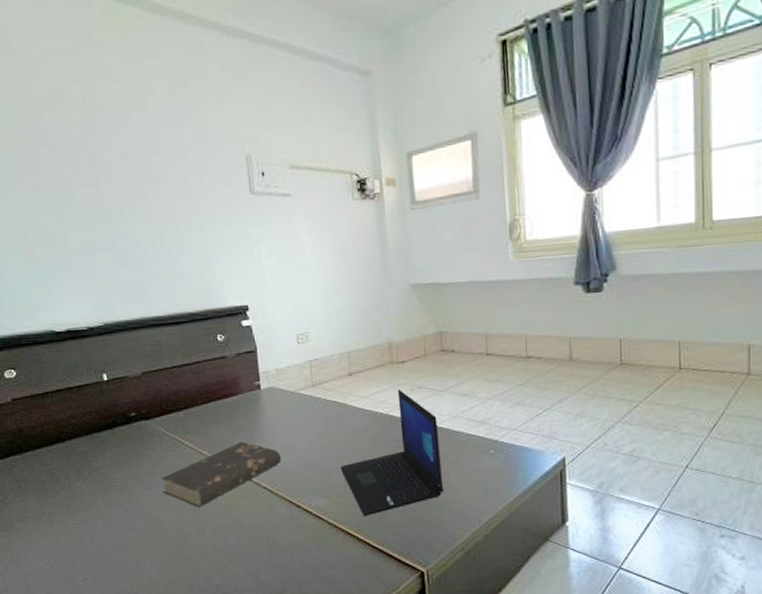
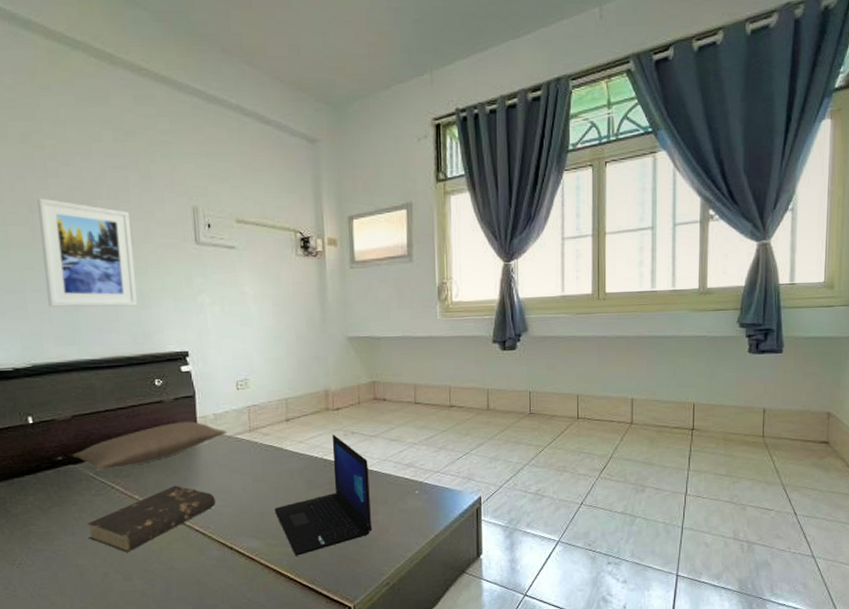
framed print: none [100,158,197,266] -> present [37,198,137,307]
pillow: none [144,376,290,426] -> present [72,421,227,471]

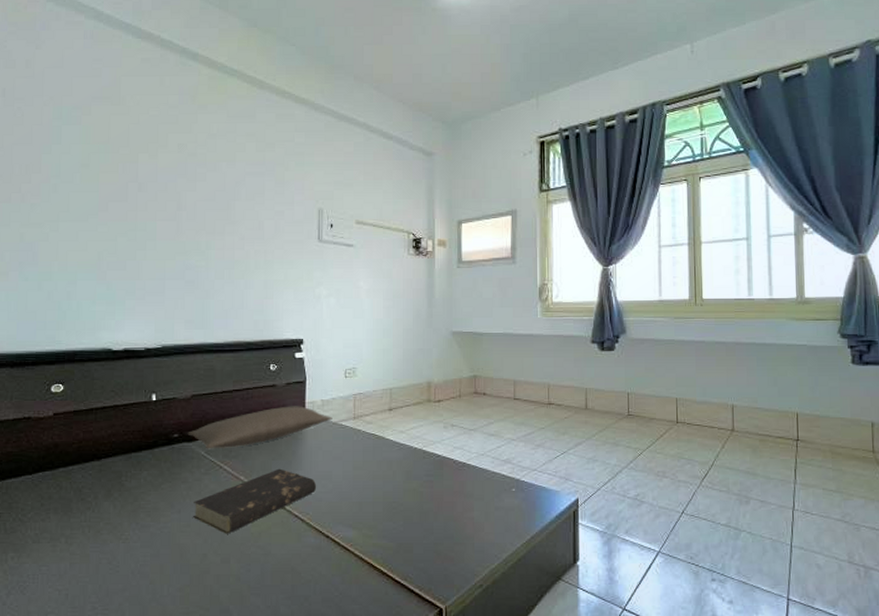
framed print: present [37,198,137,307] -> none [184,198,262,296]
laptop: present [275,434,373,556] -> none [373,426,468,549]

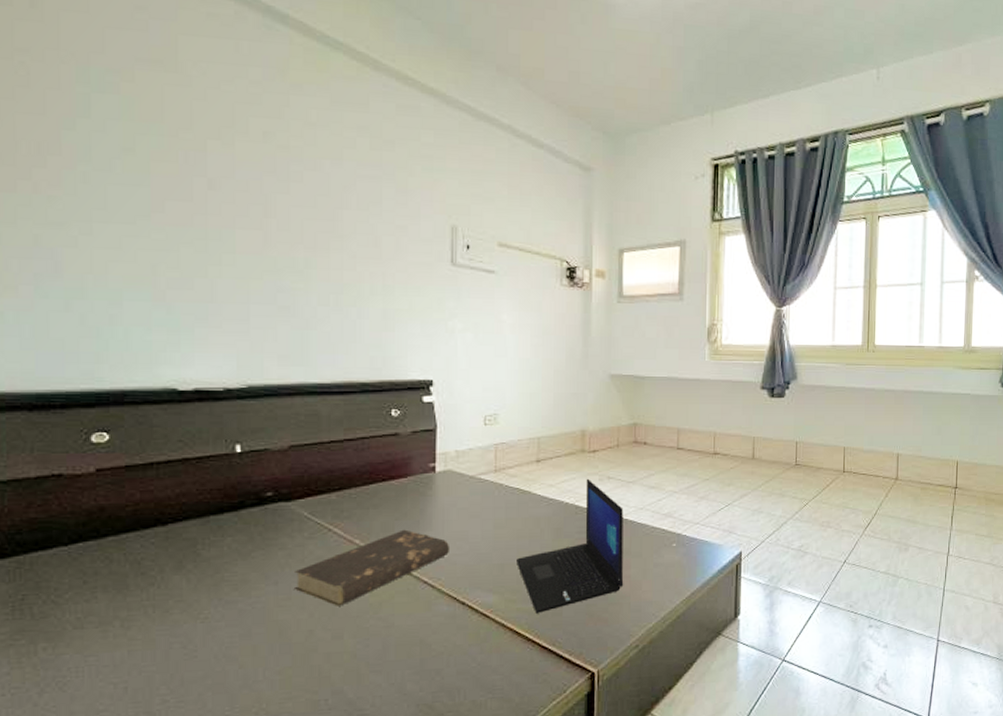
pillow: present [187,406,332,449] -> none [285,457,469,510]
laptop: none [373,426,468,549] -> present [517,478,624,614]

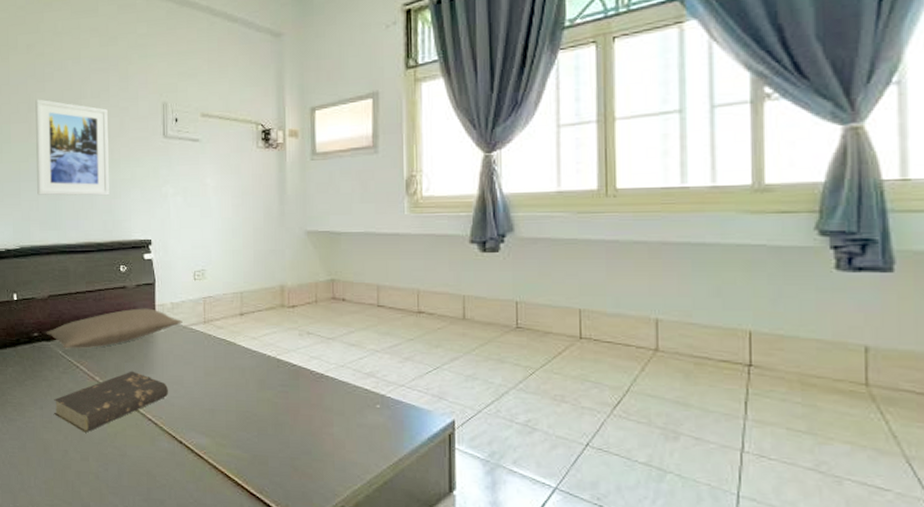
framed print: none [275,202,379,327] -> present [35,99,109,196]
pillow: none [285,457,469,510] -> present [46,308,183,349]
laptop: present [517,478,624,614] -> none [225,333,327,461]

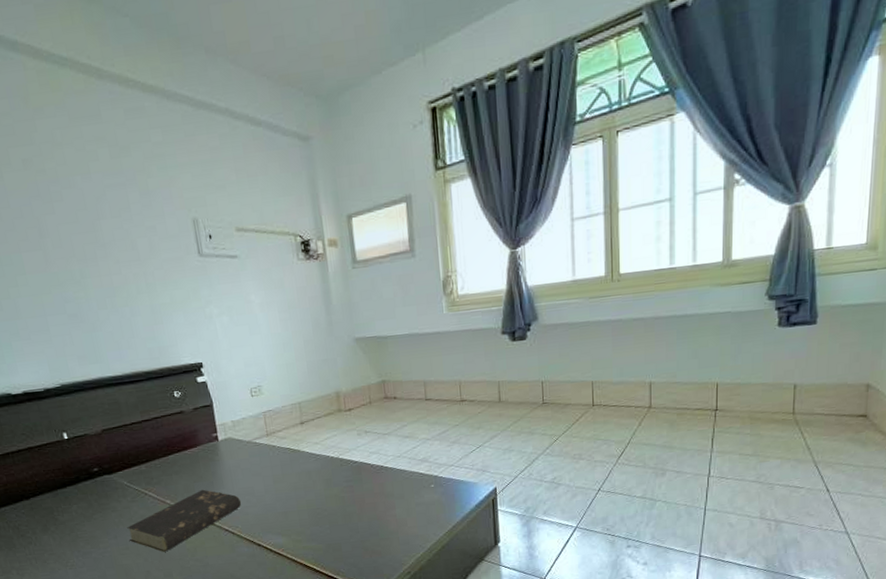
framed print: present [35,99,109,196] -> none [46,222,150,329]
pillow: present [46,308,183,349] -> none [106,429,246,479]

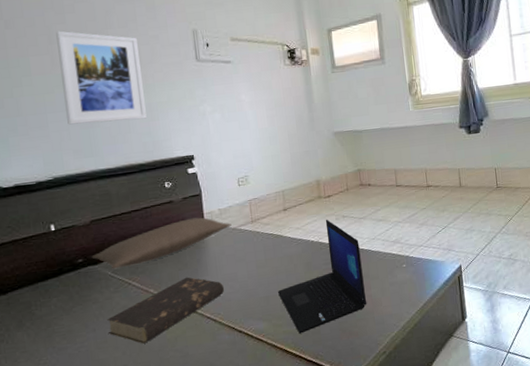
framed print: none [46,222,150,329] -> present [56,31,147,125]
pillow: none [106,429,246,479] -> present [91,217,232,269]
laptop: none [297,434,391,550] -> present [278,219,367,334]

